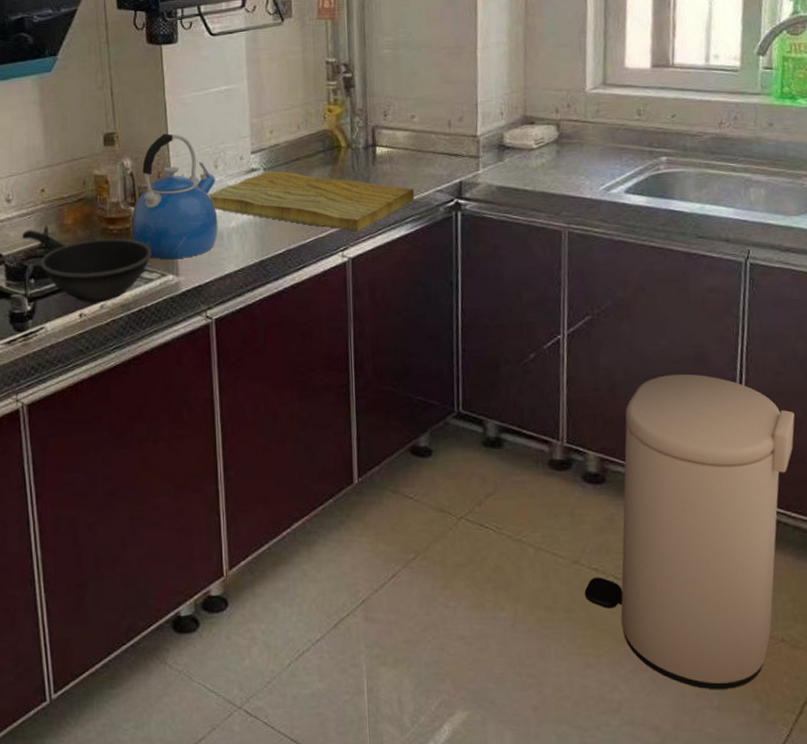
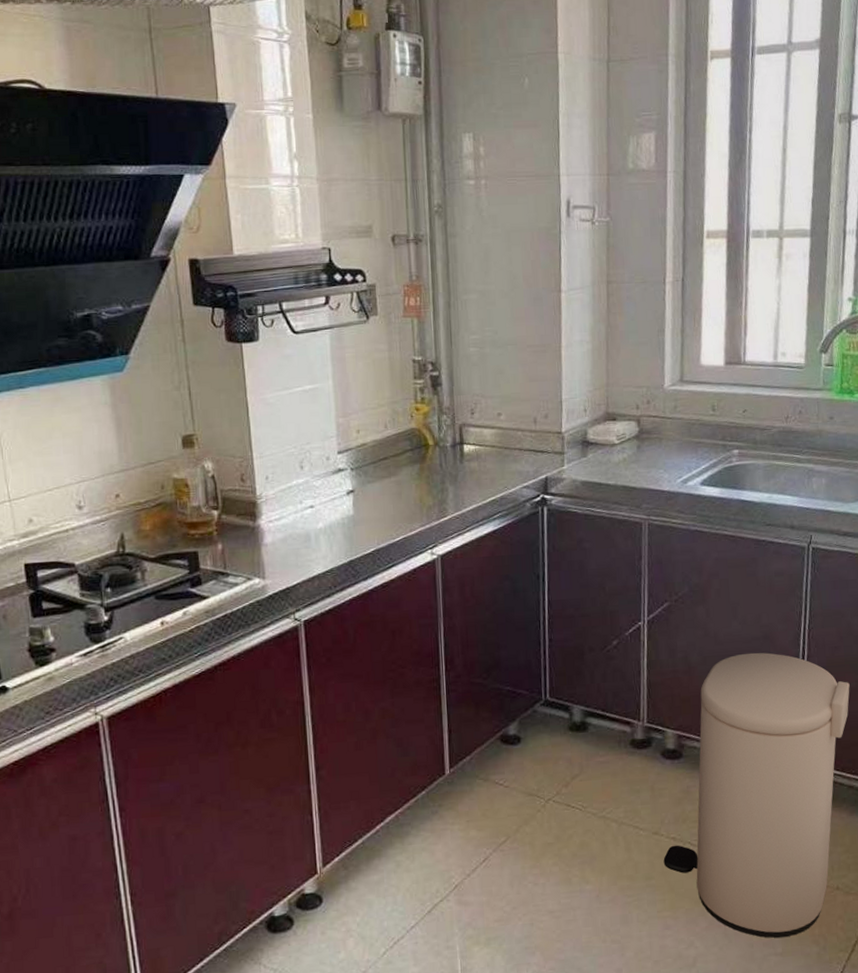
frying pan: present [22,230,152,303] -> none [96,537,236,610]
kettle: present [131,133,218,259] -> none [213,434,305,563]
cutting board: present [207,171,415,233] -> none [293,470,502,530]

